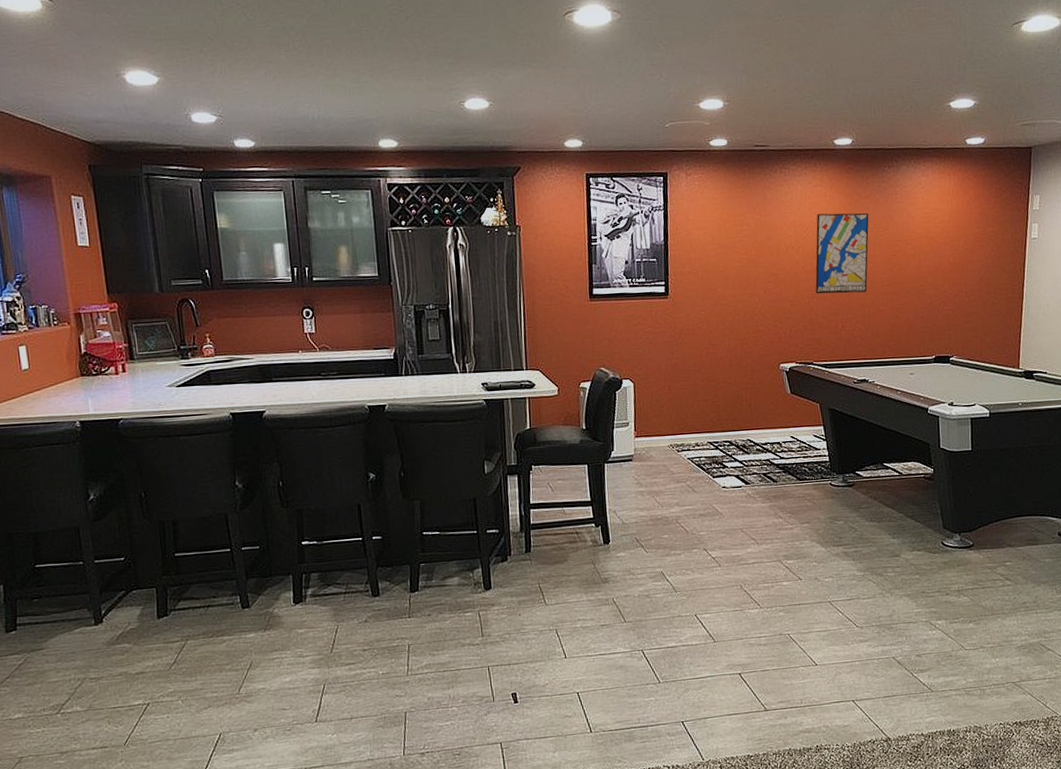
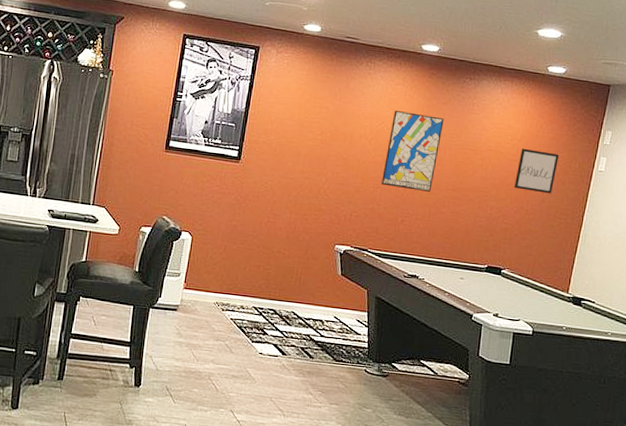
wall art: none [950,228,991,273] -> present [514,148,560,194]

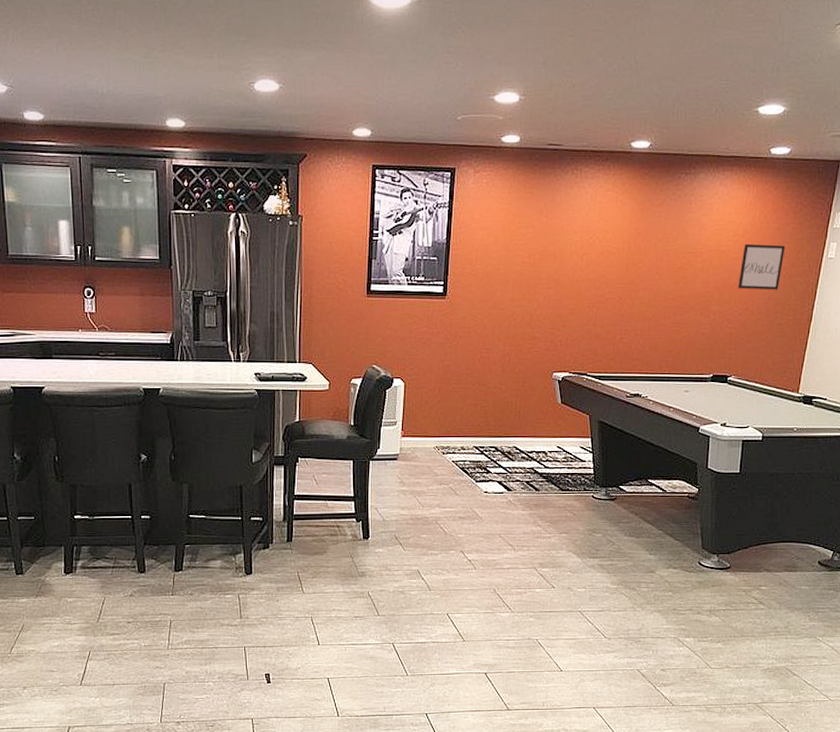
wall art: present [382,110,444,192] -> none [597,220,660,305]

